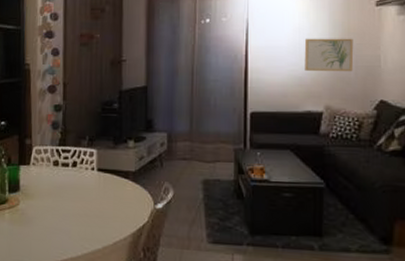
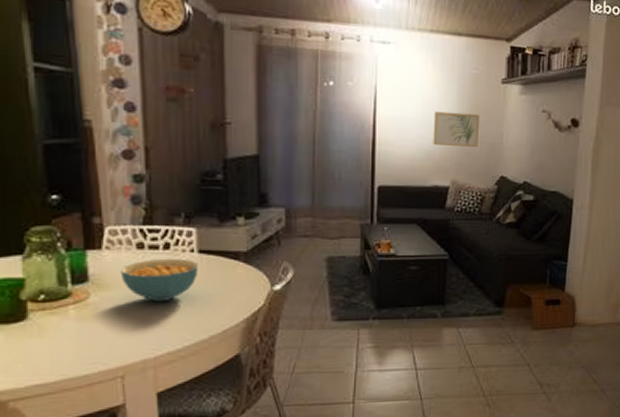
cereal bowl: none [41,174,97,213] -> present [120,258,199,302]

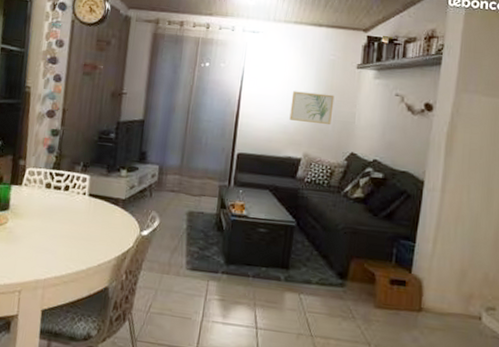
cereal bowl: present [120,258,199,302] -> none [31,197,88,234]

